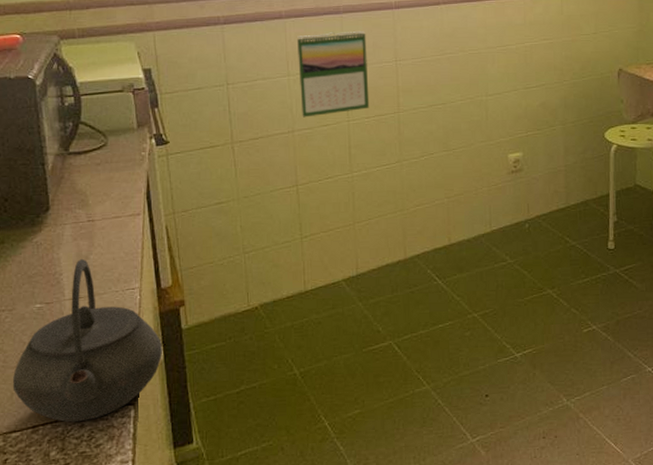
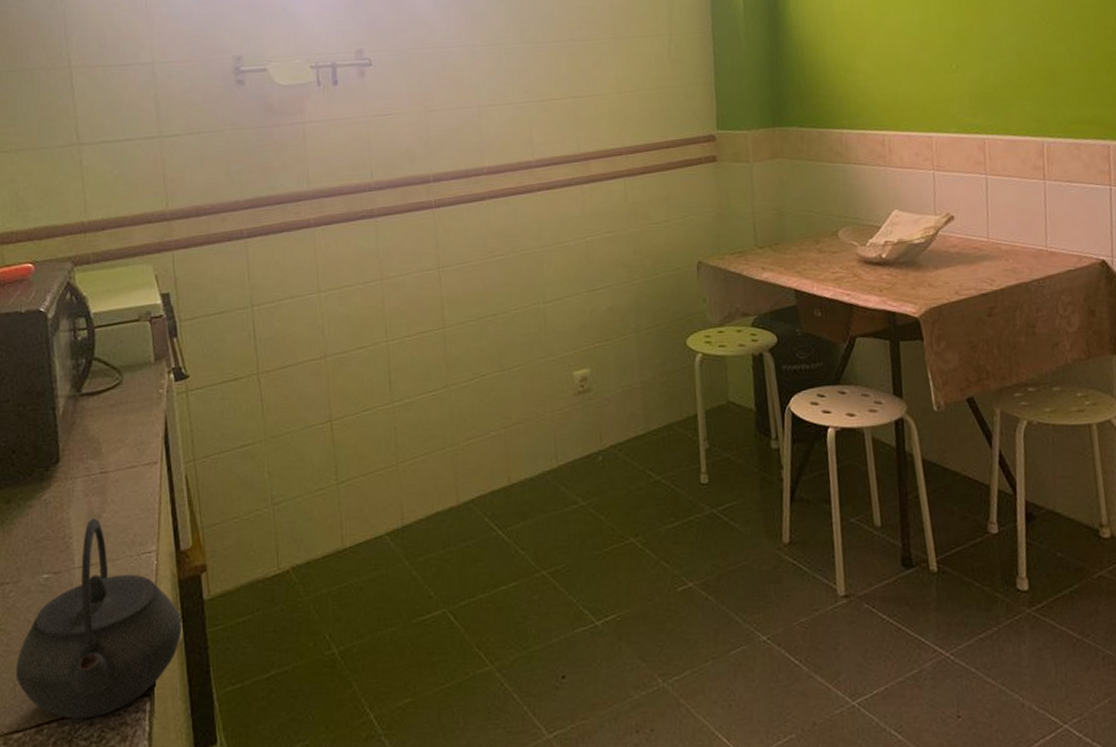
calendar: present [297,30,370,118] -> none [328,235,411,340]

